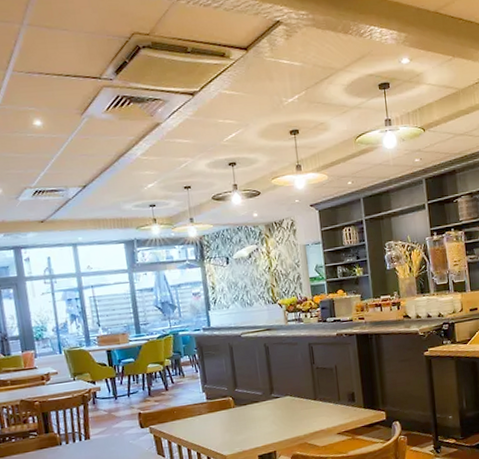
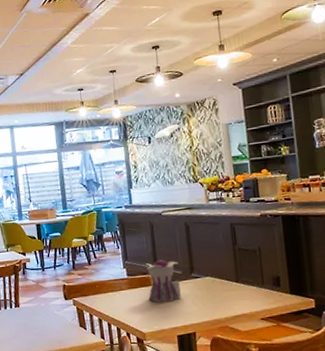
teapot: none [225,381,262,425] -> present [145,259,181,303]

